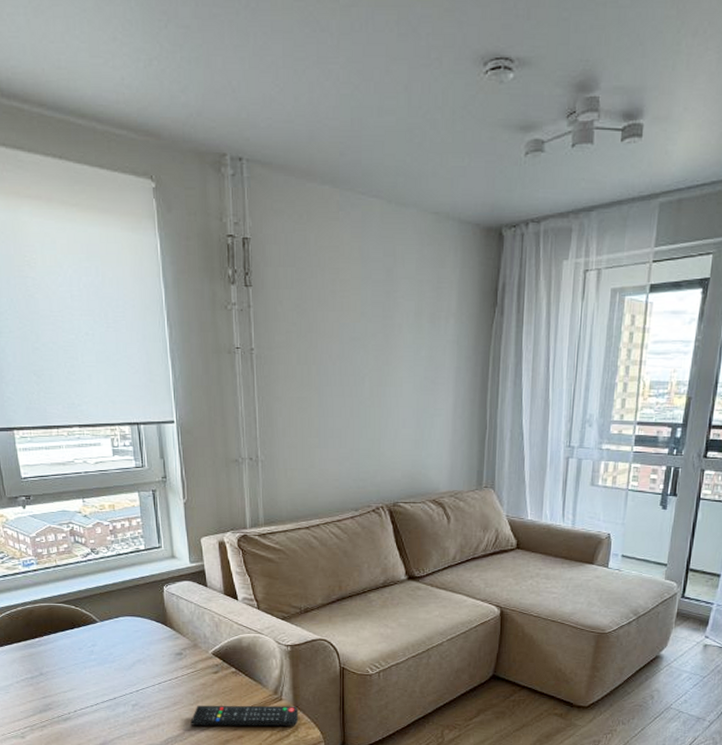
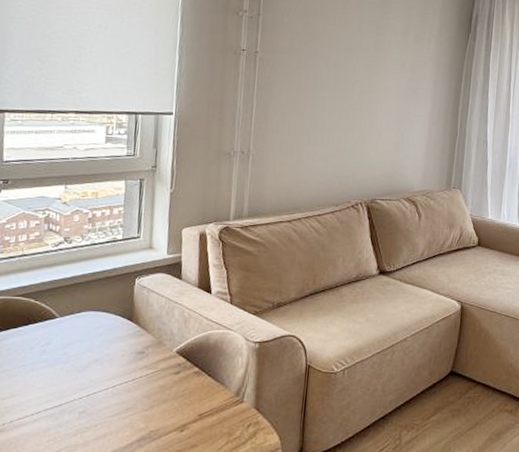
remote control: present [190,705,299,726] -> none [141,409,259,434]

